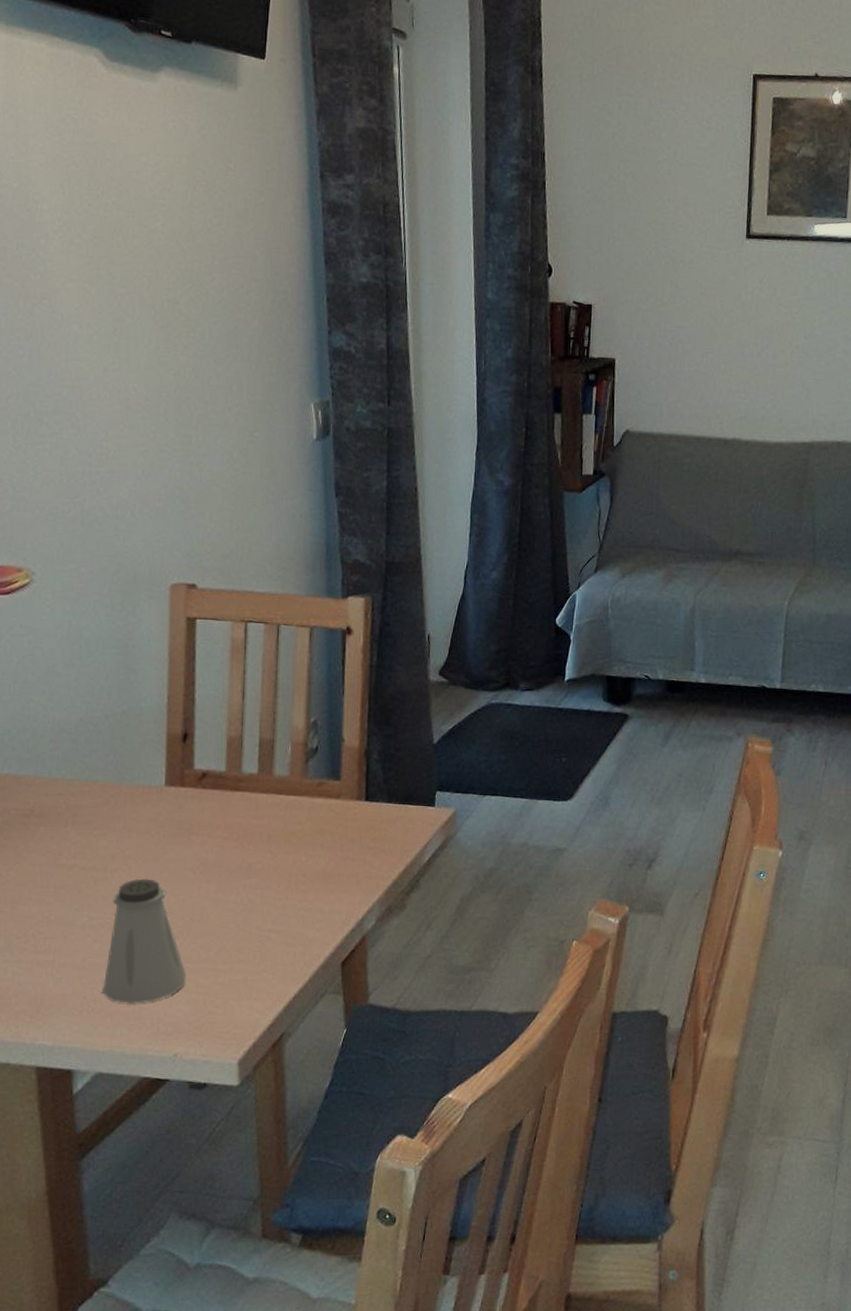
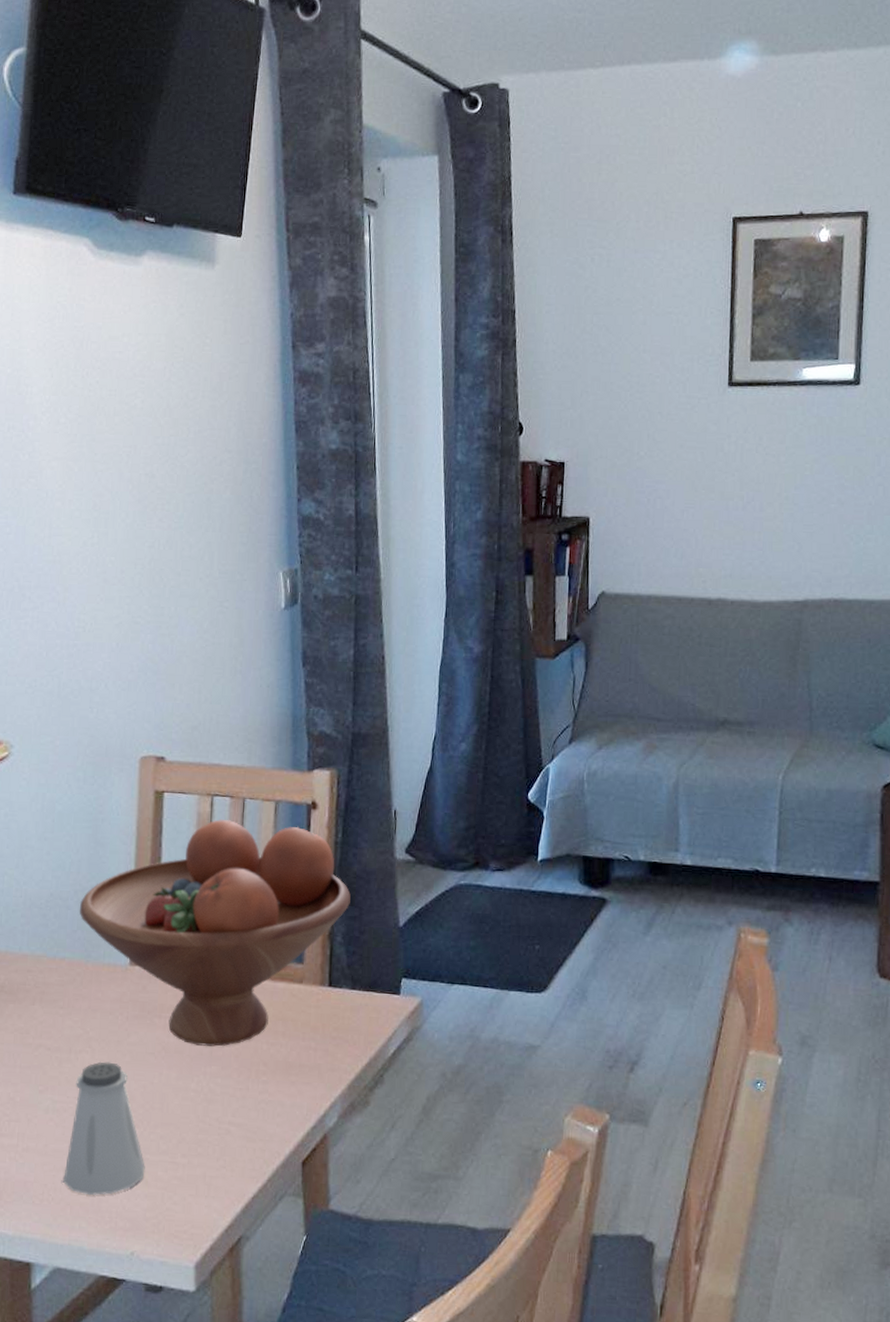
fruit bowl: none [110,645,386,860] -> present [79,819,351,1047]

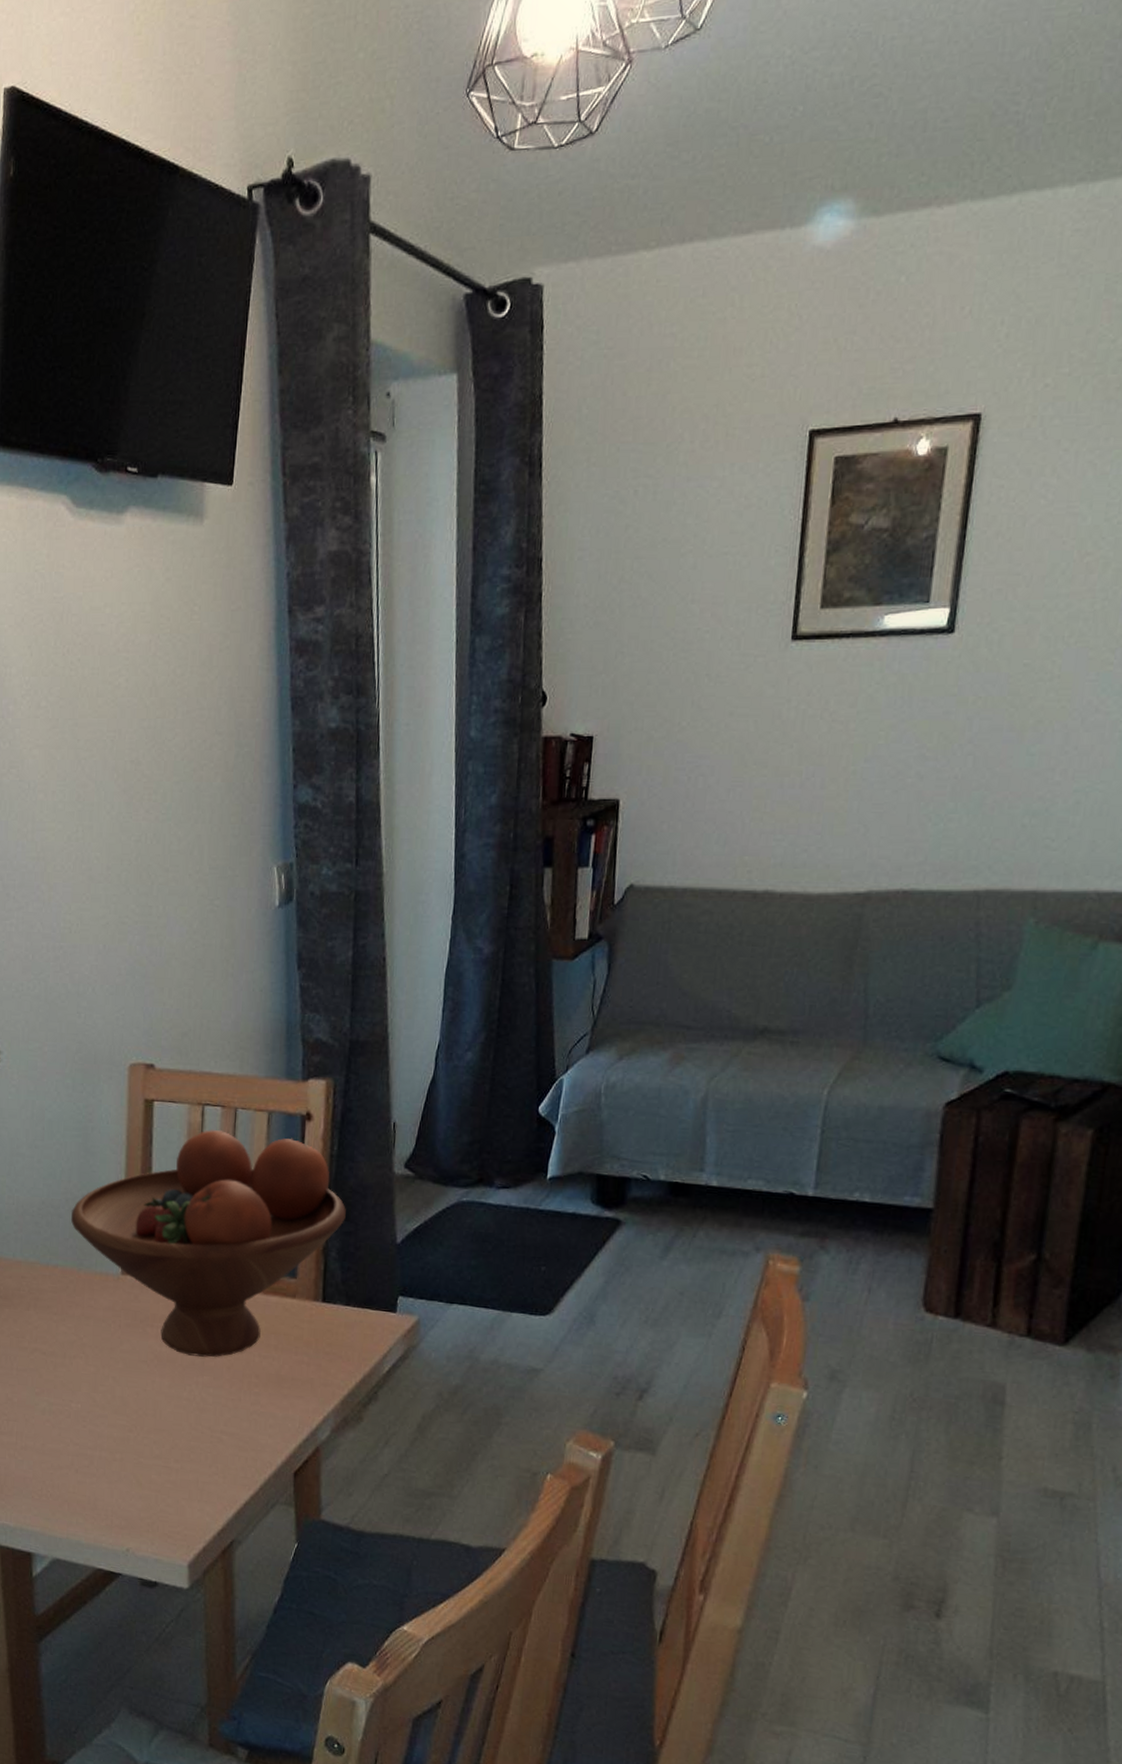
saltshaker: present [63,1061,145,1195] -> none [60,1367,139,1494]

